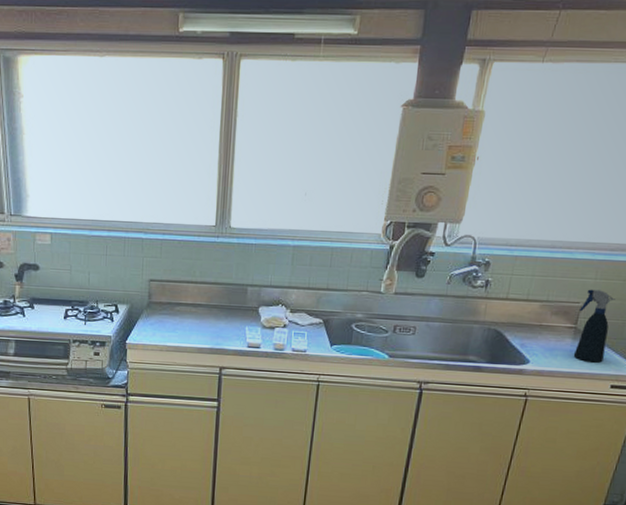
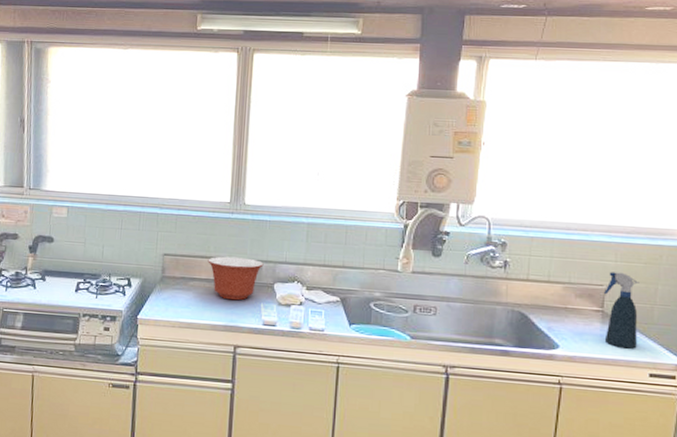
mixing bowl: none [193,281,249,324] -> present [208,256,264,300]

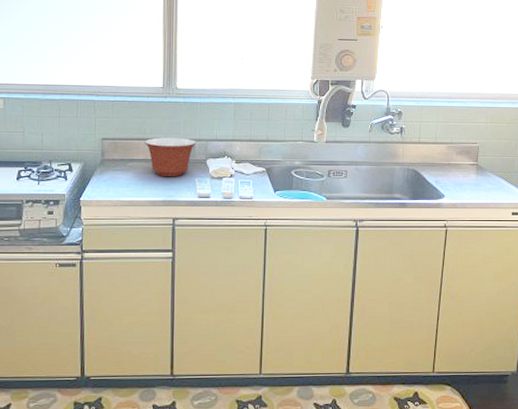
spray bottle: present [604,272,639,349] -> none [478,132,504,194]

